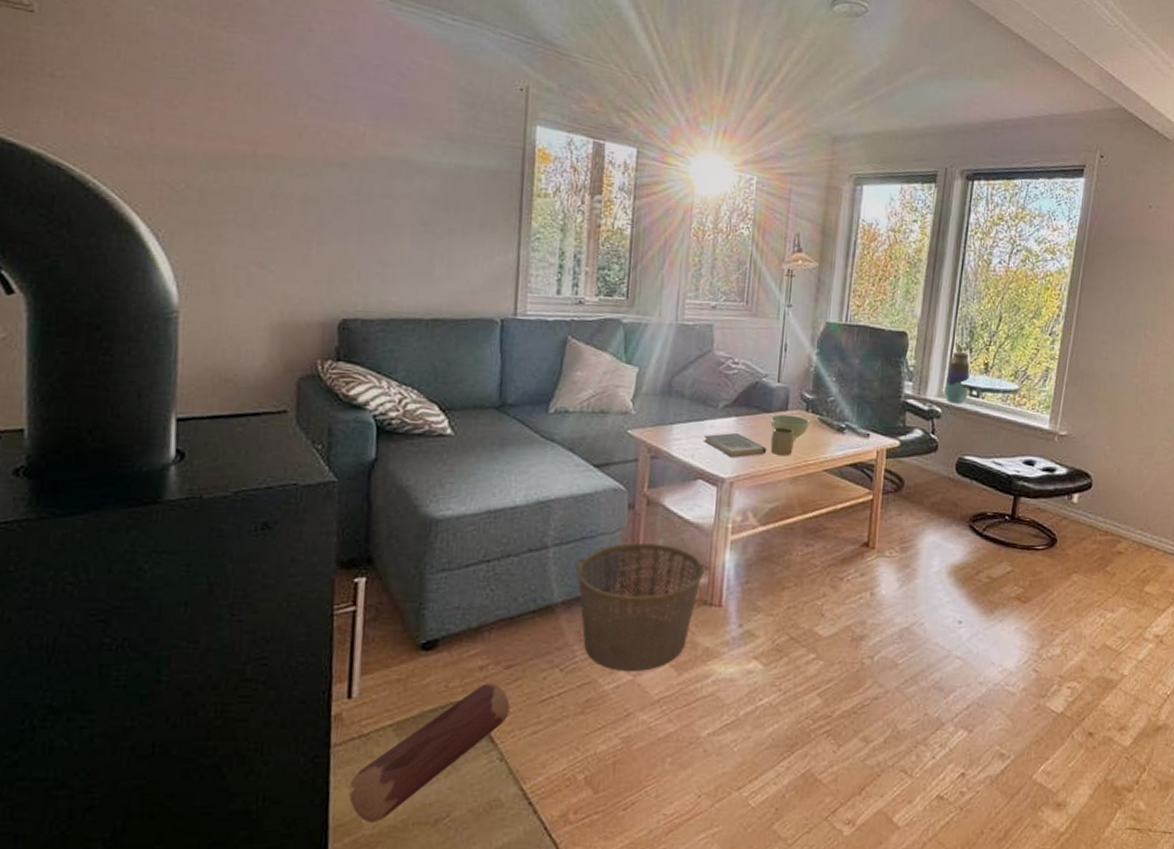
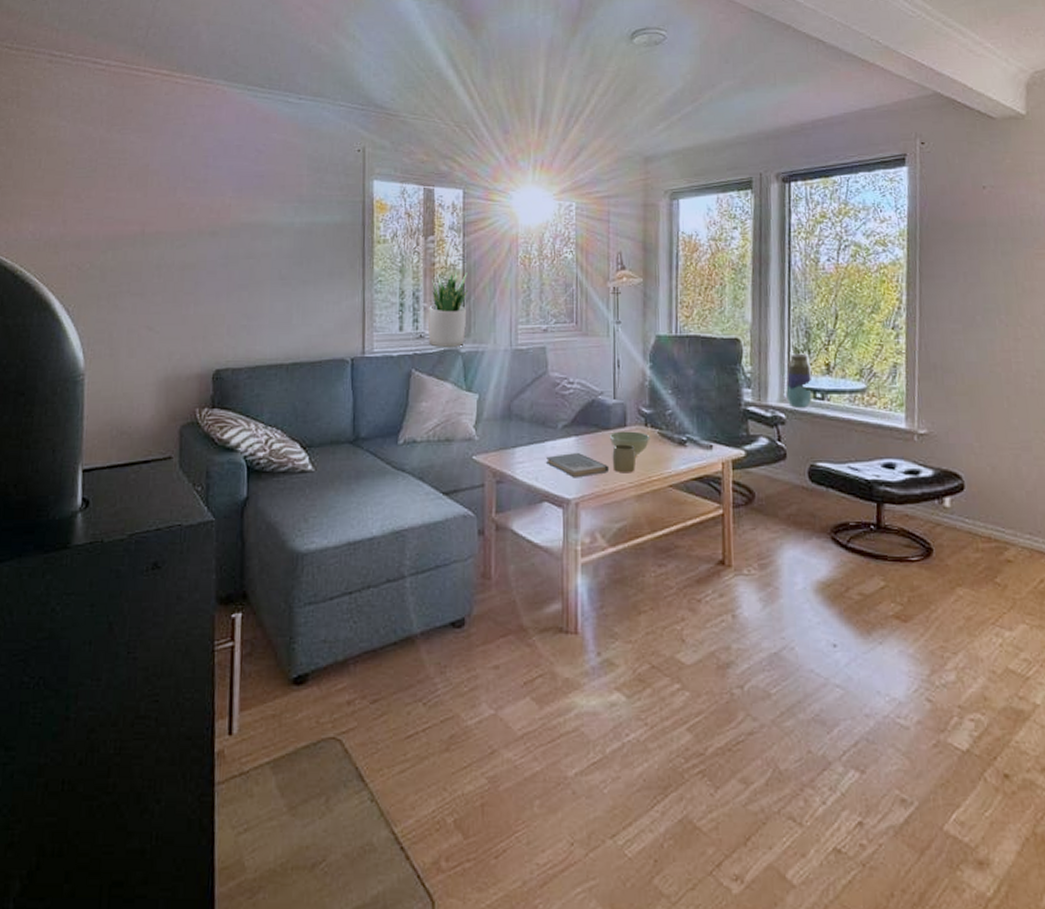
decorative log: present [349,683,510,823] -> none [232,718,378,866]
basket: present [575,543,707,671] -> none [431,570,560,704]
planter: none [588,236,636,317] -> present [428,271,469,347]

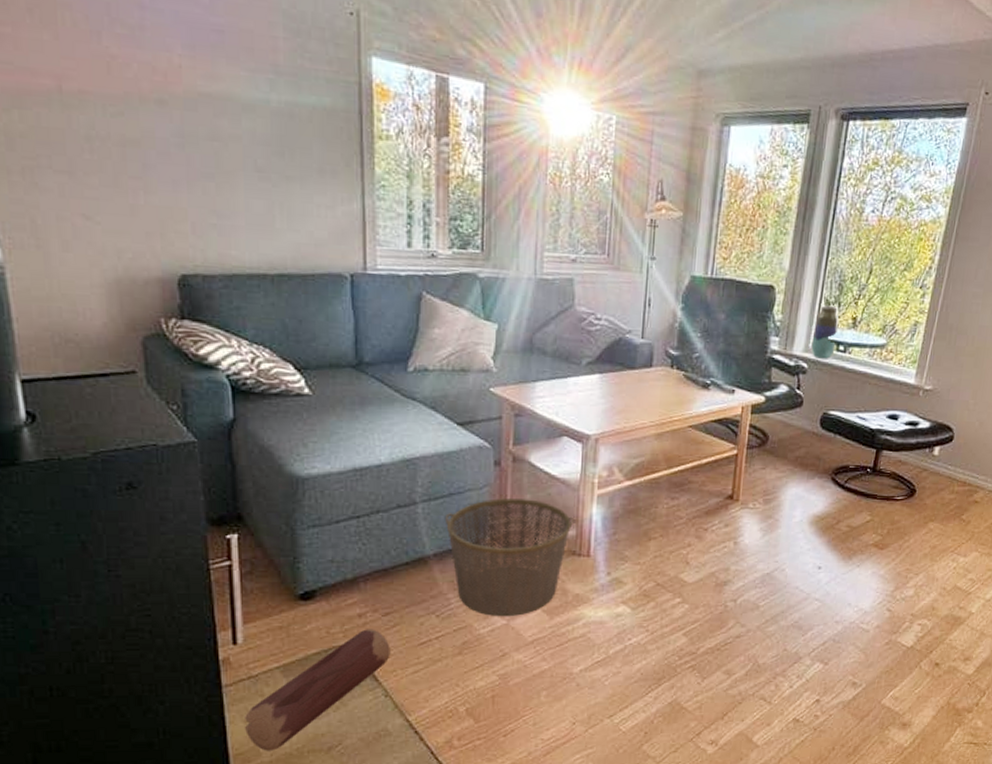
decorative log: none [232,718,378,866] -> present [245,629,390,751]
planter: present [428,271,469,347] -> none [442,183,489,271]
basket: none [431,570,560,704] -> present [444,498,575,616]
book: present [546,453,610,478] -> none [568,390,632,415]
bowl: present [609,431,650,459] -> none [634,371,675,399]
mug: present [612,444,637,473] -> none [635,384,660,413]

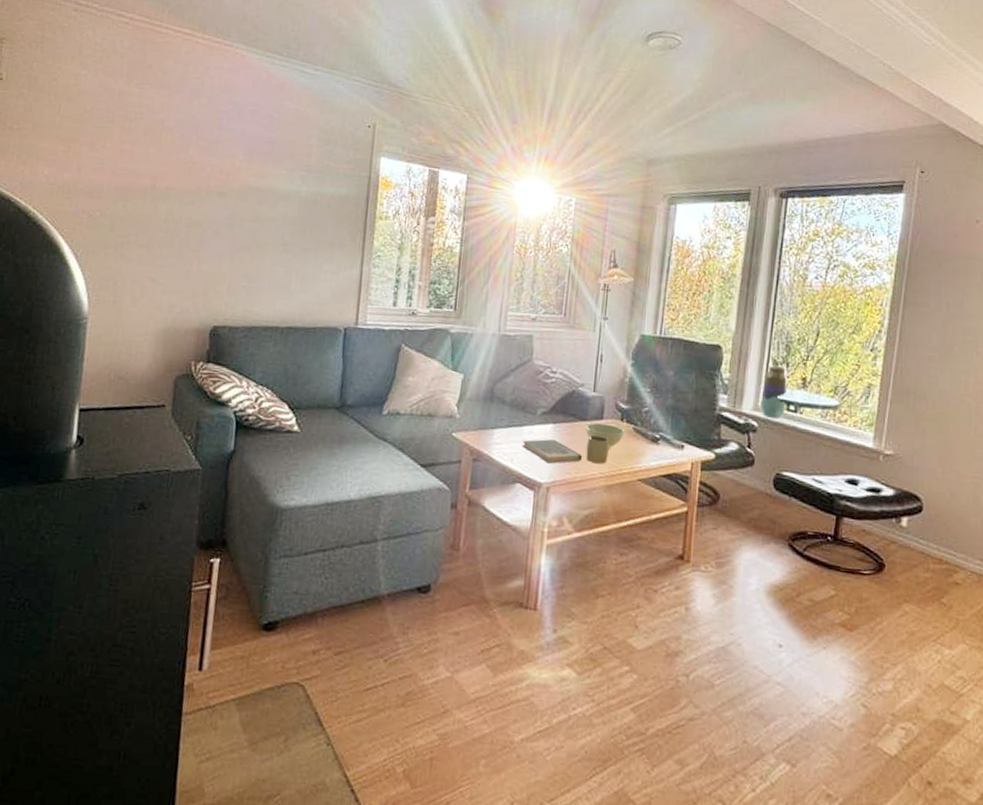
decorative log: present [245,629,390,751] -> none [195,667,338,793]
basket: present [444,498,575,616] -> none [401,541,523,669]
book: none [568,390,632,415] -> present [523,439,583,464]
bowl: none [634,371,675,399] -> present [585,423,625,451]
mug: none [635,384,660,413] -> present [585,435,610,464]

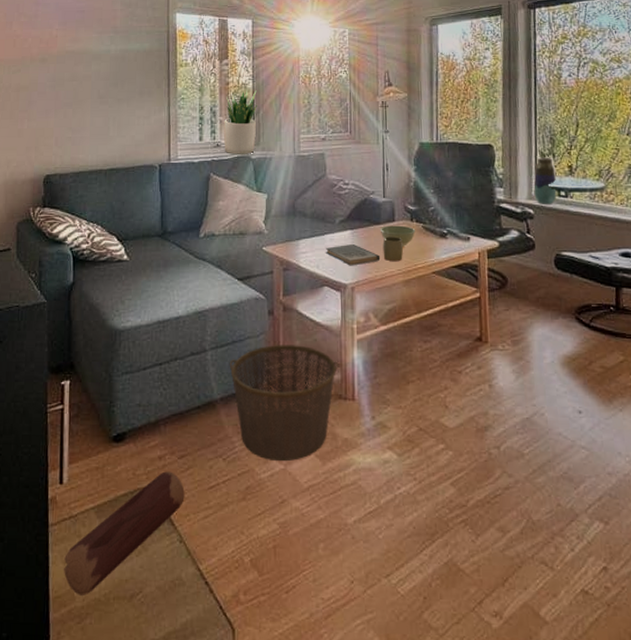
decorative log: none [195,667,338,793] -> present [64,471,185,596]
basket: none [401,541,523,669] -> present [229,345,339,461]
planter: none [420,254,464,327] -> present [224,89,258,154]

